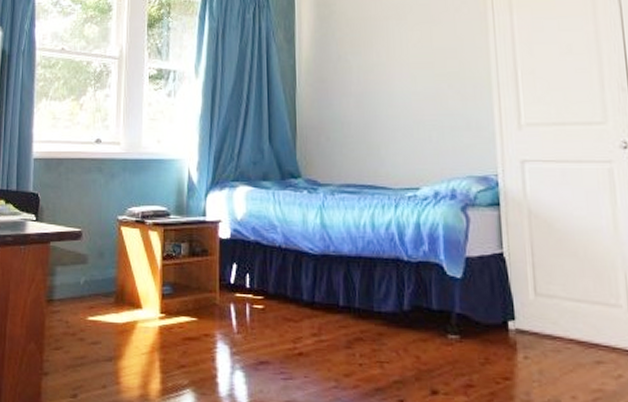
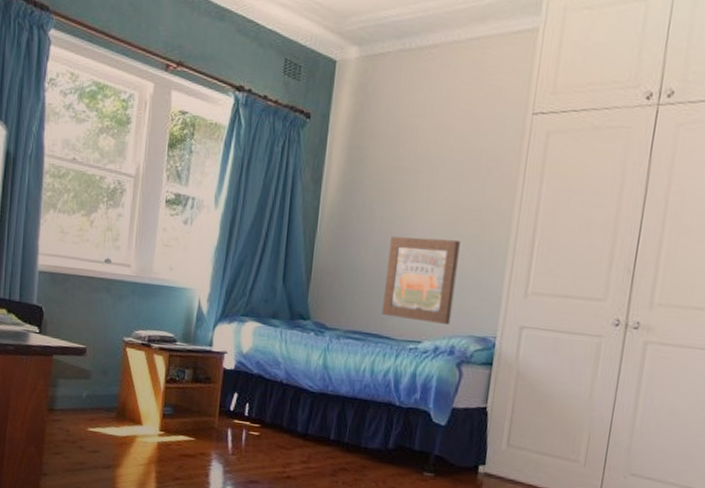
wall art: none [370,81,446,167] -> present [381,236,461,325]

